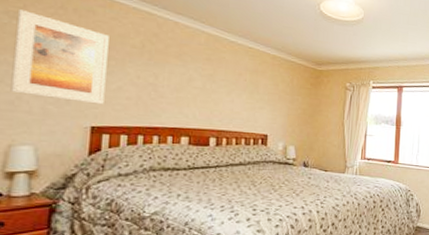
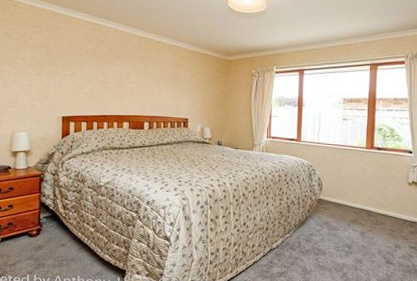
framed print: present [10,10,109,105] -> none [11,31,70,99]

